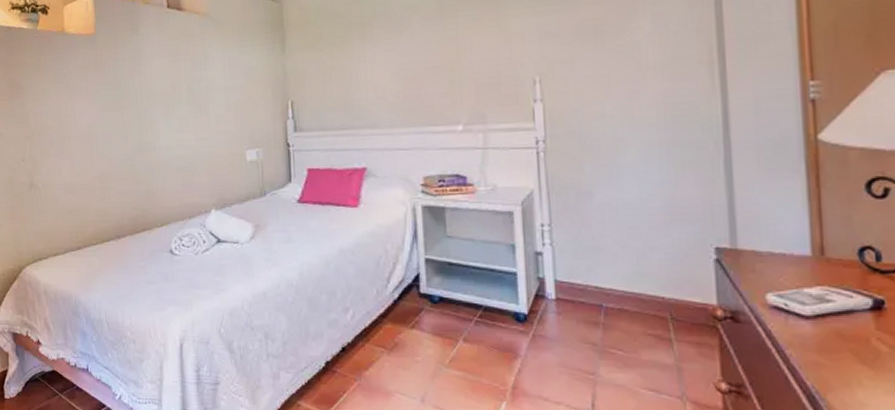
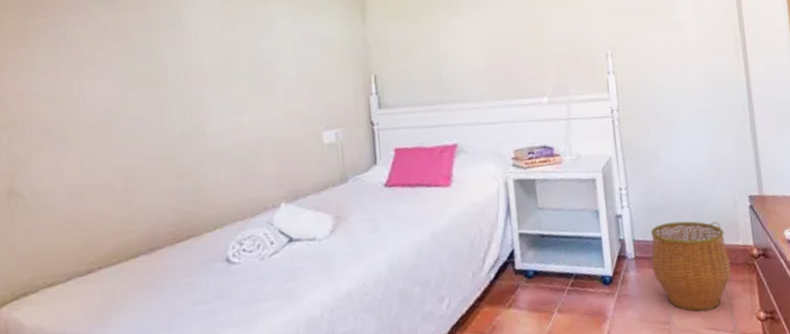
basket: none [575,267,684,369] -> present [650,221,732,312]

